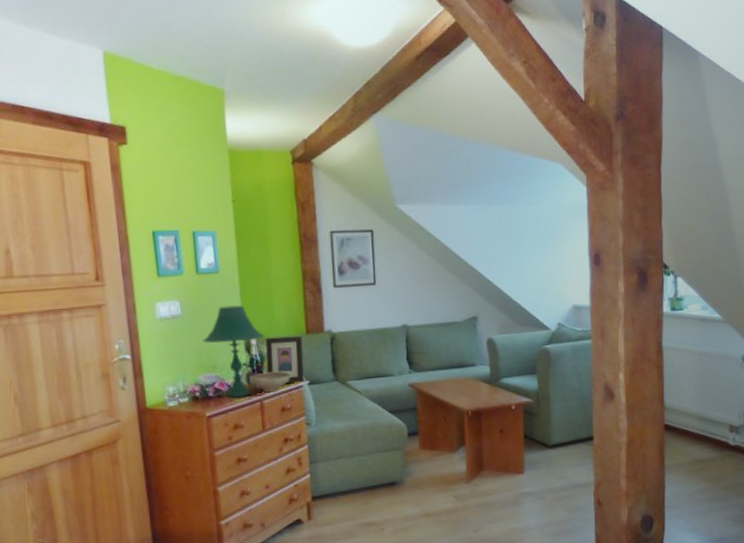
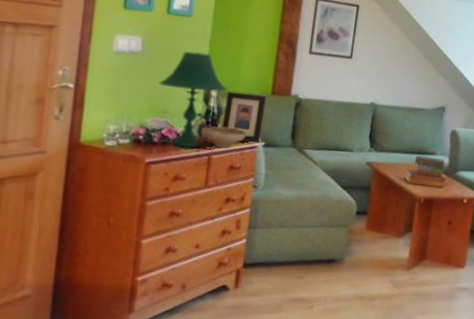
books: none [448,369,491,399] -> present [405,156,447,189]

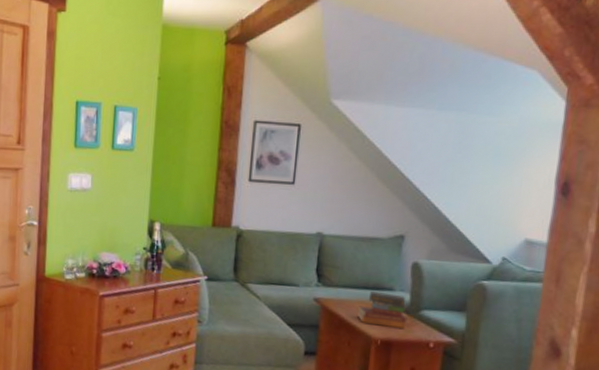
table lamp: present [158,51,228,149] -> none [107,185,170,283]
decorative bowl: present [201,126,246,149] -> none [147,260,189,283]
picture frame: present [221,91,266,143] -> none [166,224,207,276]

